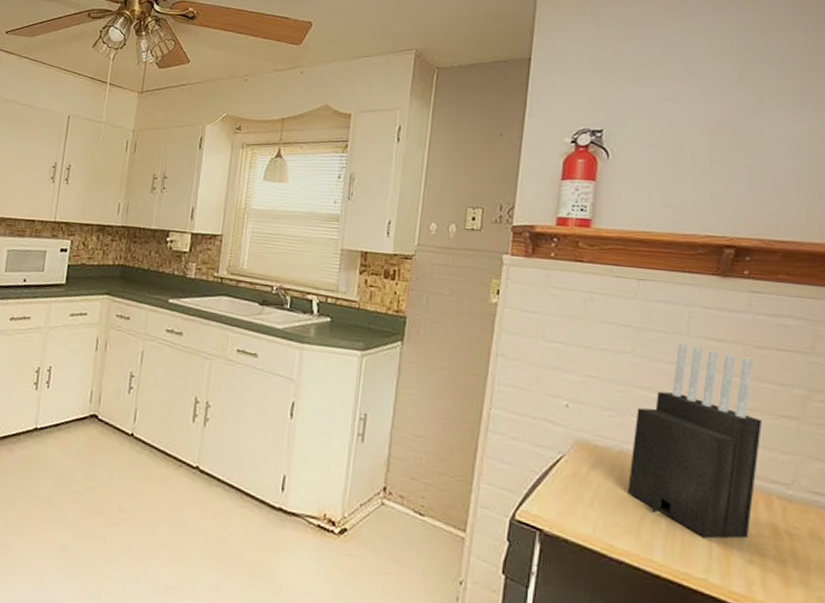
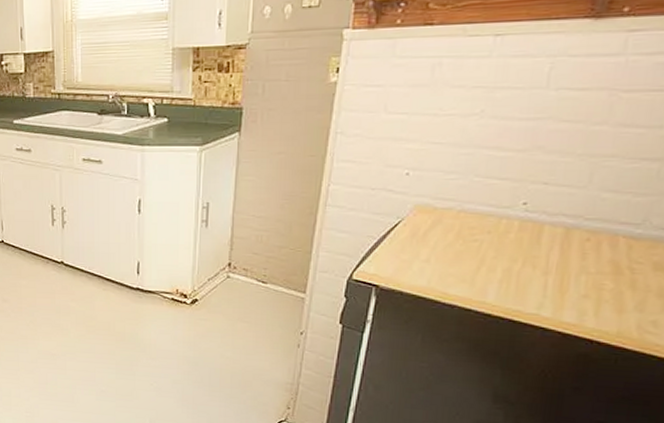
knife block: present [628,342,762,539] -> none [465,97,619,280]

